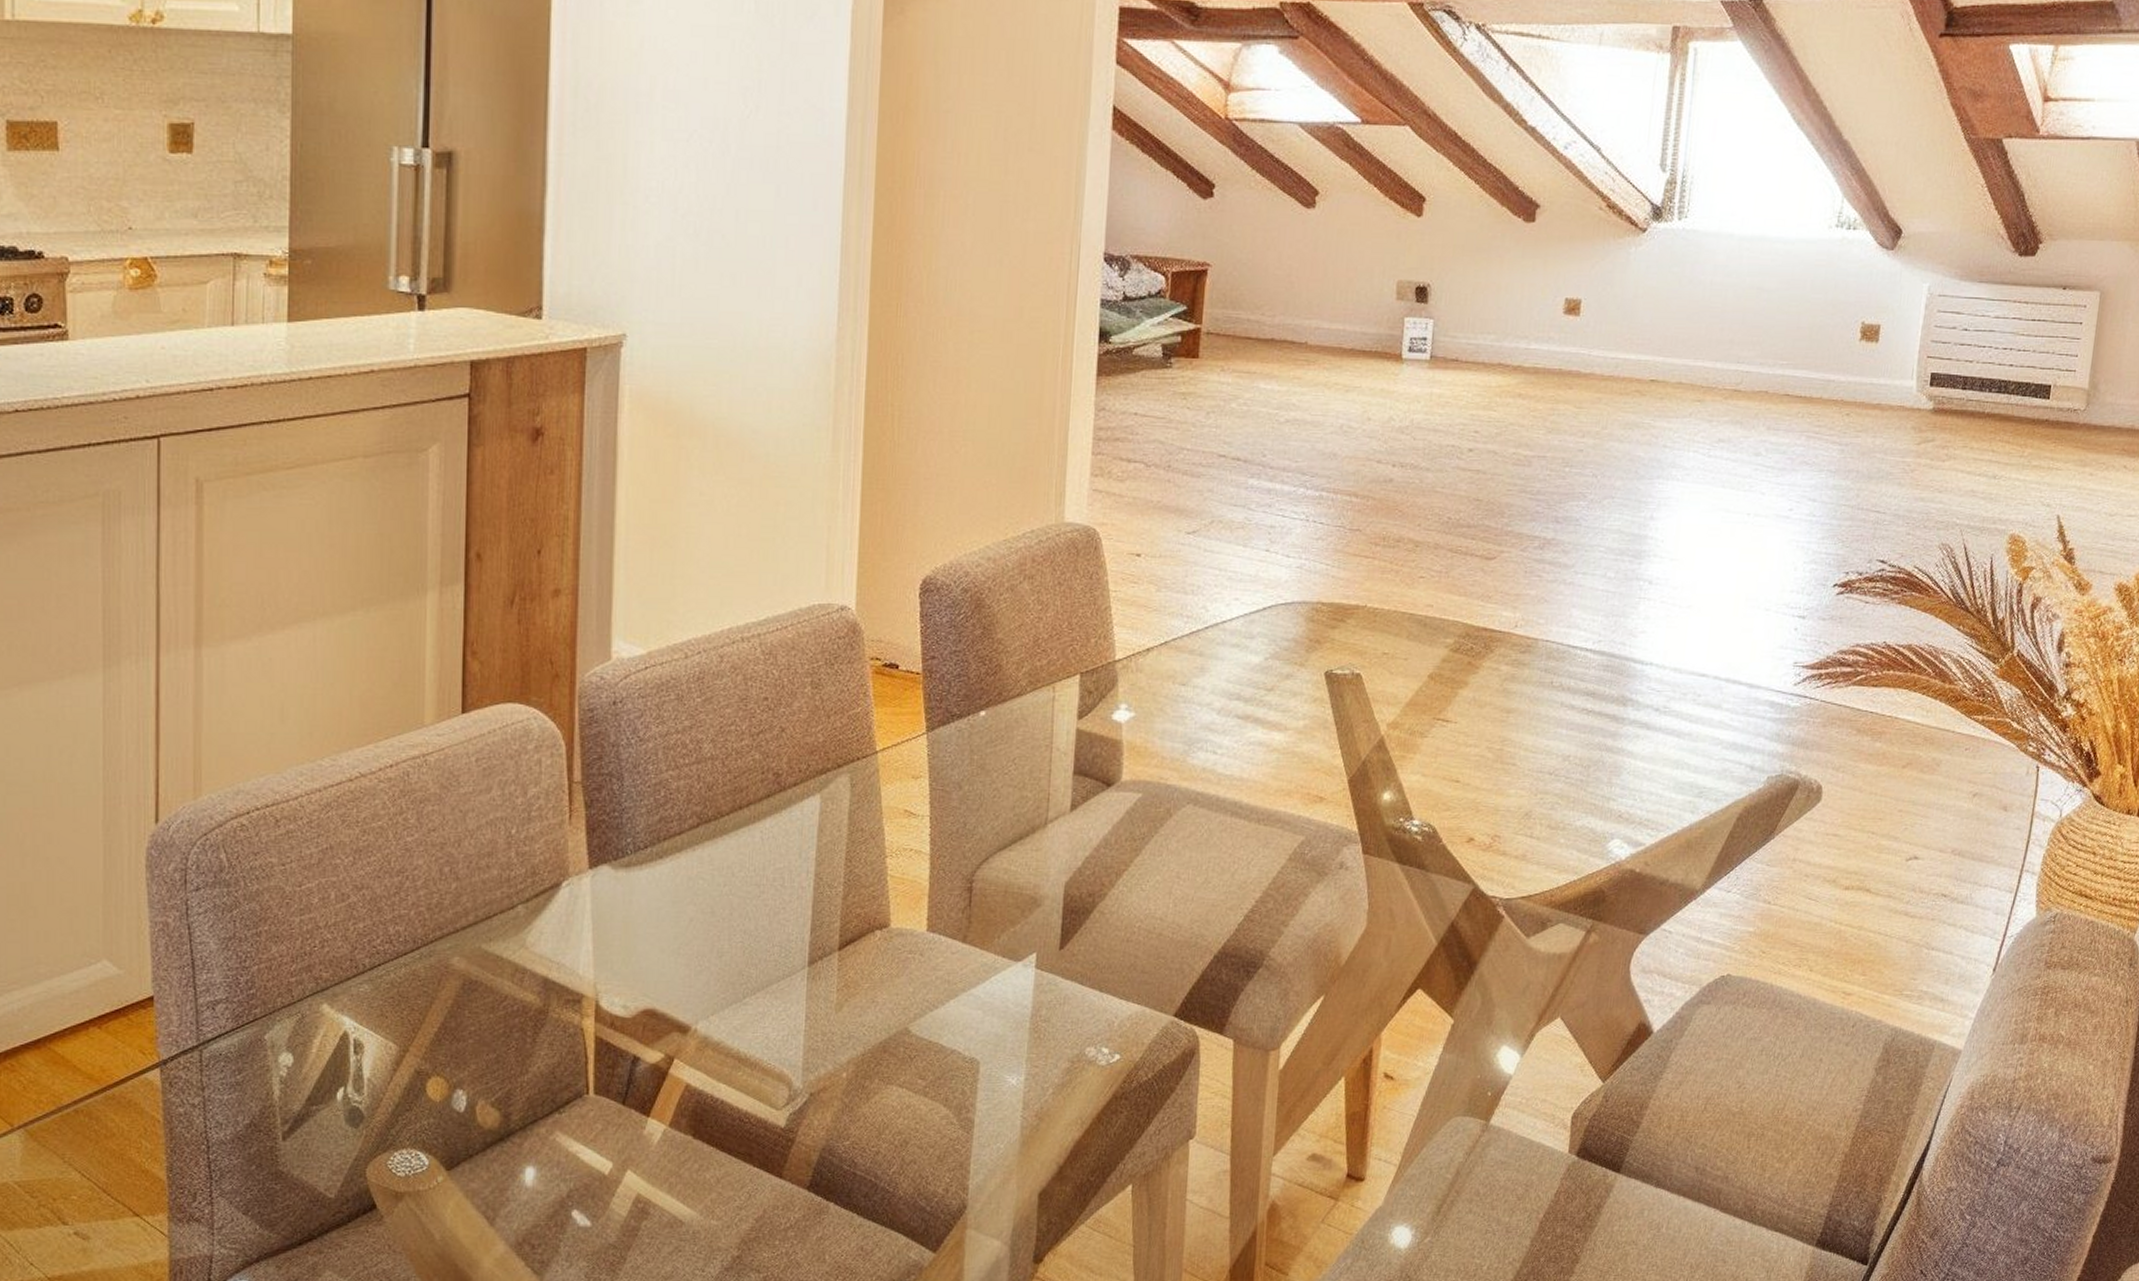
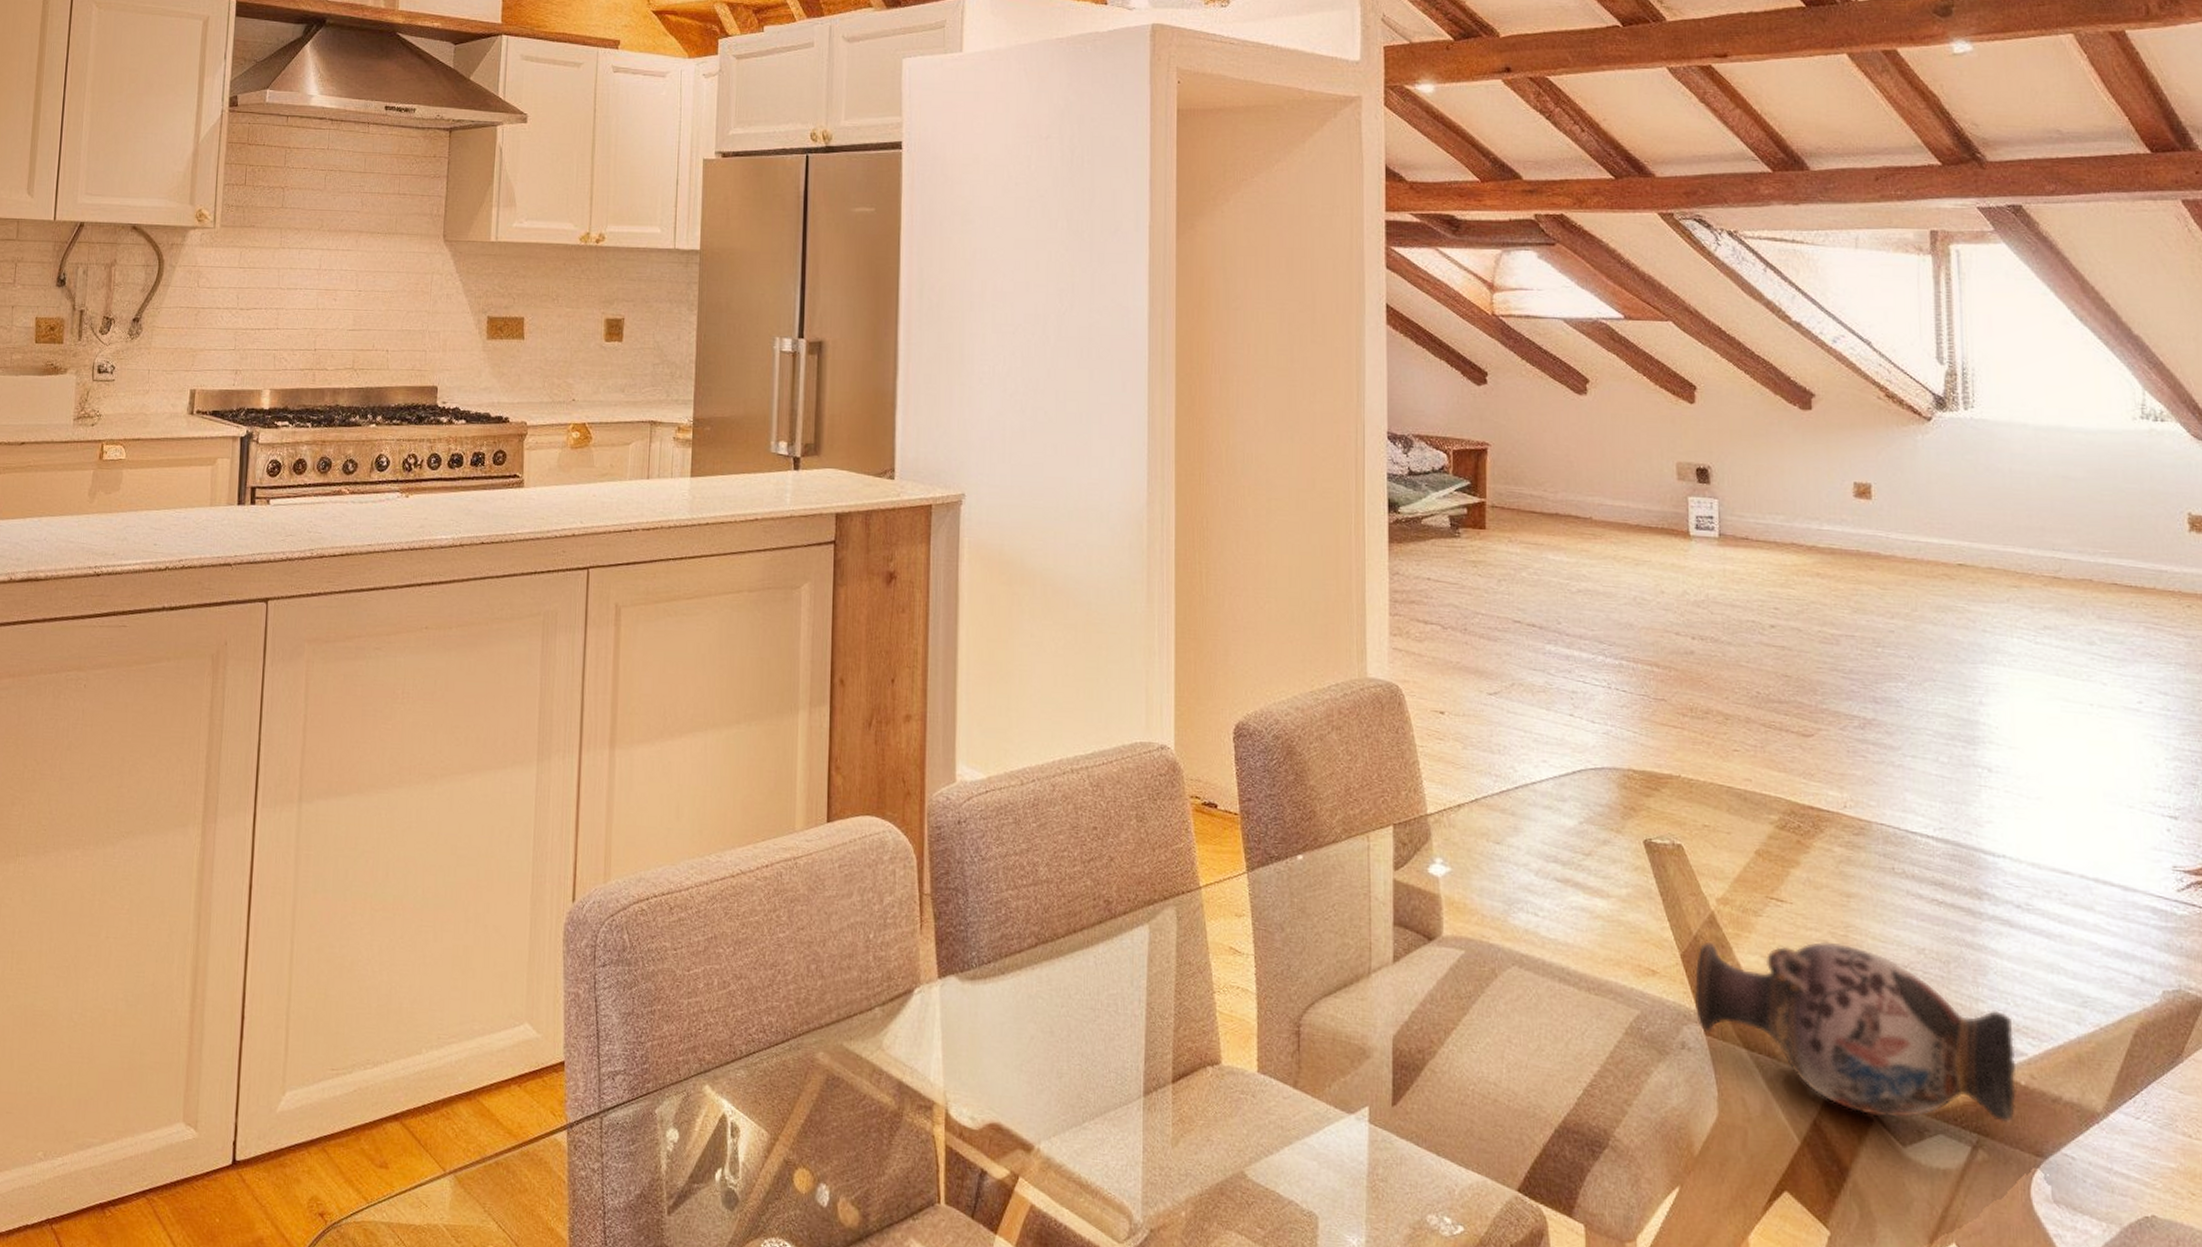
decorative vase: none [1356,756,1636,913] -> present [1693,941,2017,1123]

